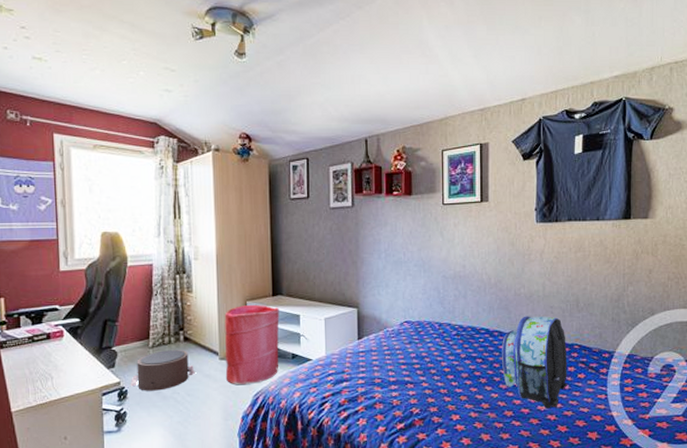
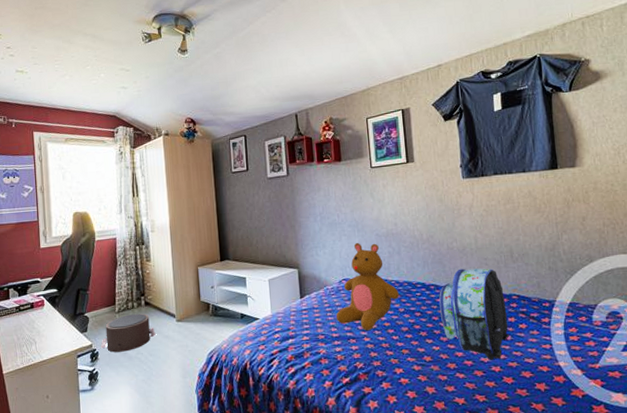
laundry hamper: present [224,304,279,386] -> none [179,269,230,345]
teddy bear: none [394,283,462,375] -> present [335,242,400,330]

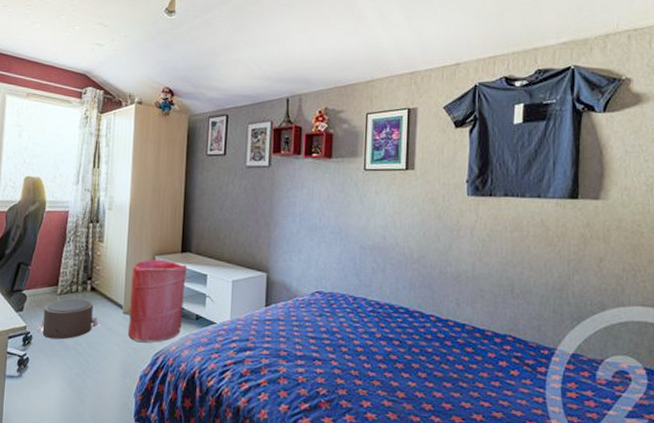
laundry hamper: none [179,269,230,345] -> present [127,259,187,343]
teddy bear: present [335,242,400,330] -> none [302,252,378,353]
backpack: present [439,268,509,360] -> none [422,298,499,407]

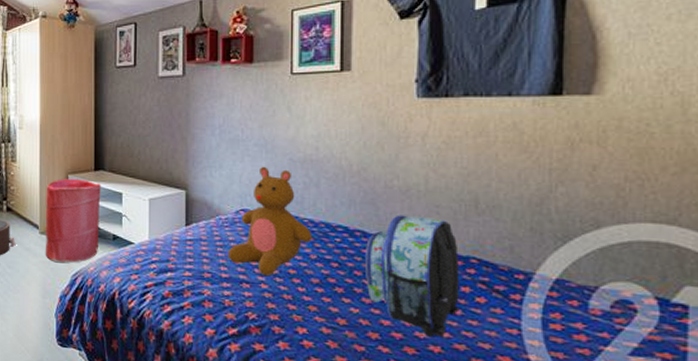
teddy bear: none [302,252,378,353] -> present [227,166,313,276]
backpack: none [422,298,499,407] -> present [365,215,460,337]

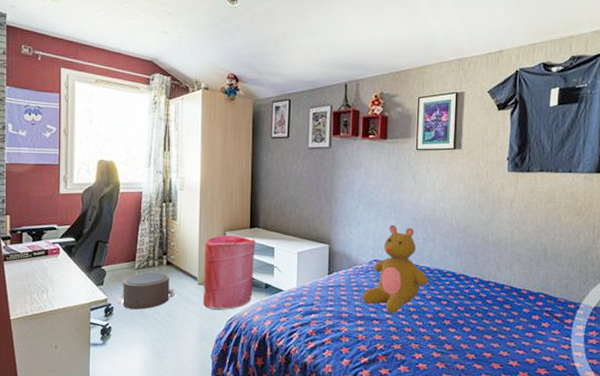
backpack: present [365,215,460,337] -> none [466,262,532,355]

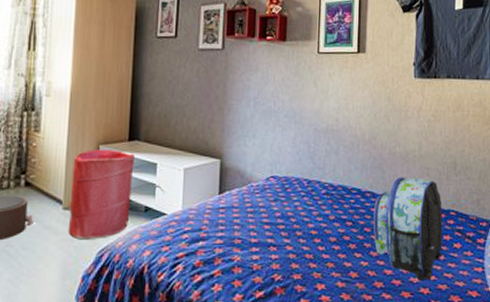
teddy bear: present [362,224,429,313] -> none [257,135,332,237]
backpack: none [466,262,532,355] -> present [373,177,443,281]

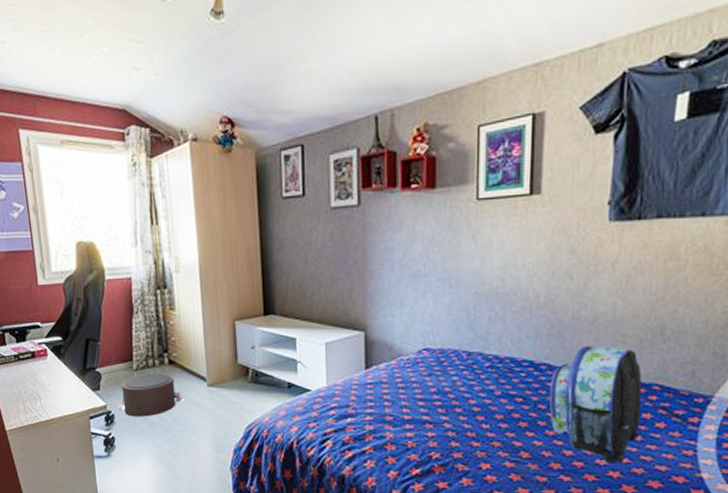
laundry hamper: present [67,149,135,240] -> none [211,324,274,416]

